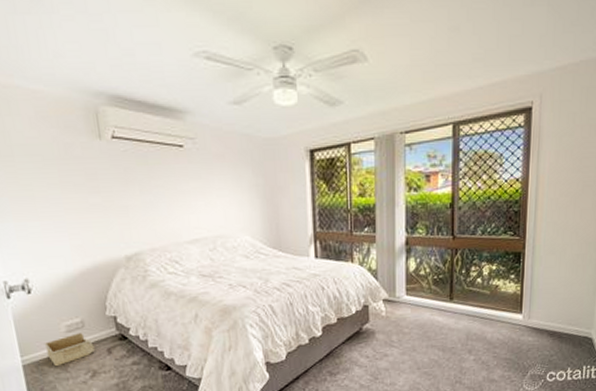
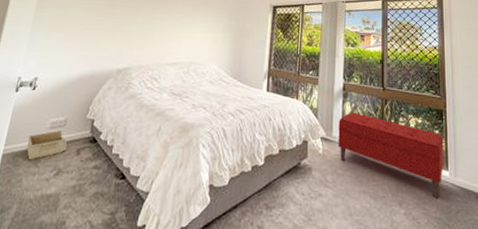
bench: none [402,268,520,342] -> present [338,112,444,199]

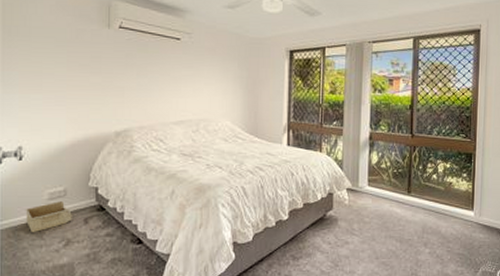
bench: present [338,112,444,199] -> none [364,161,471,237]

